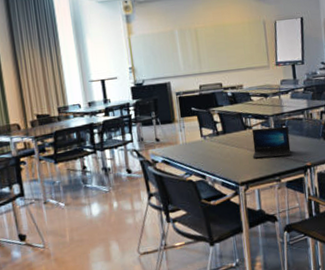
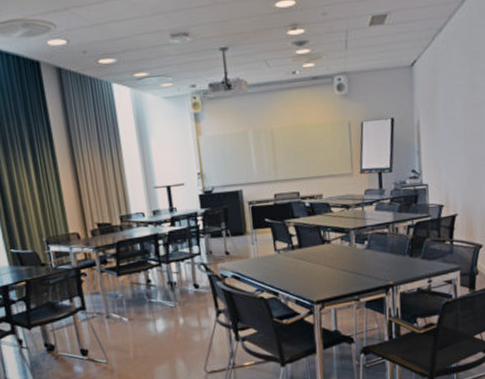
laptop: present [251,126,291,159] -> none [330,241,372,276]

